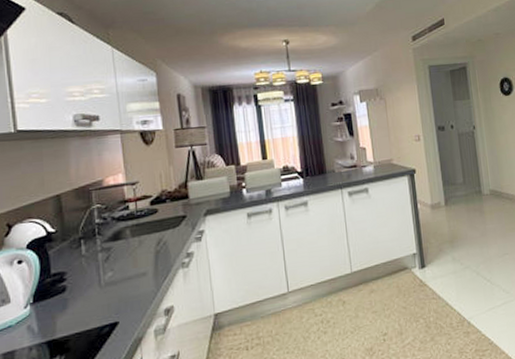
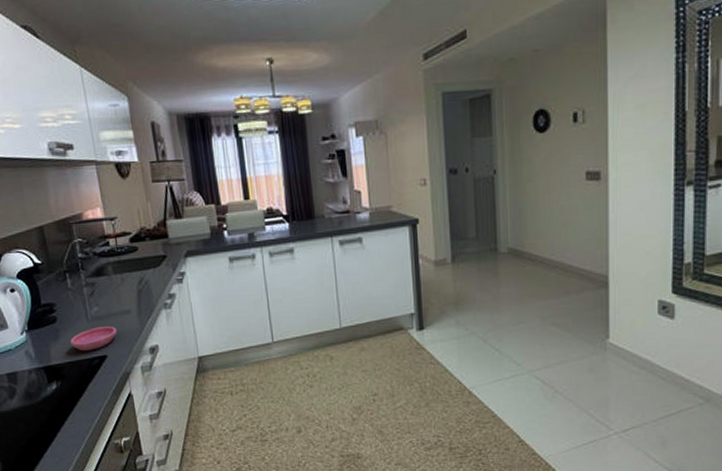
saucer: none [79,290,132,320] -> present [70,326,118,351]

